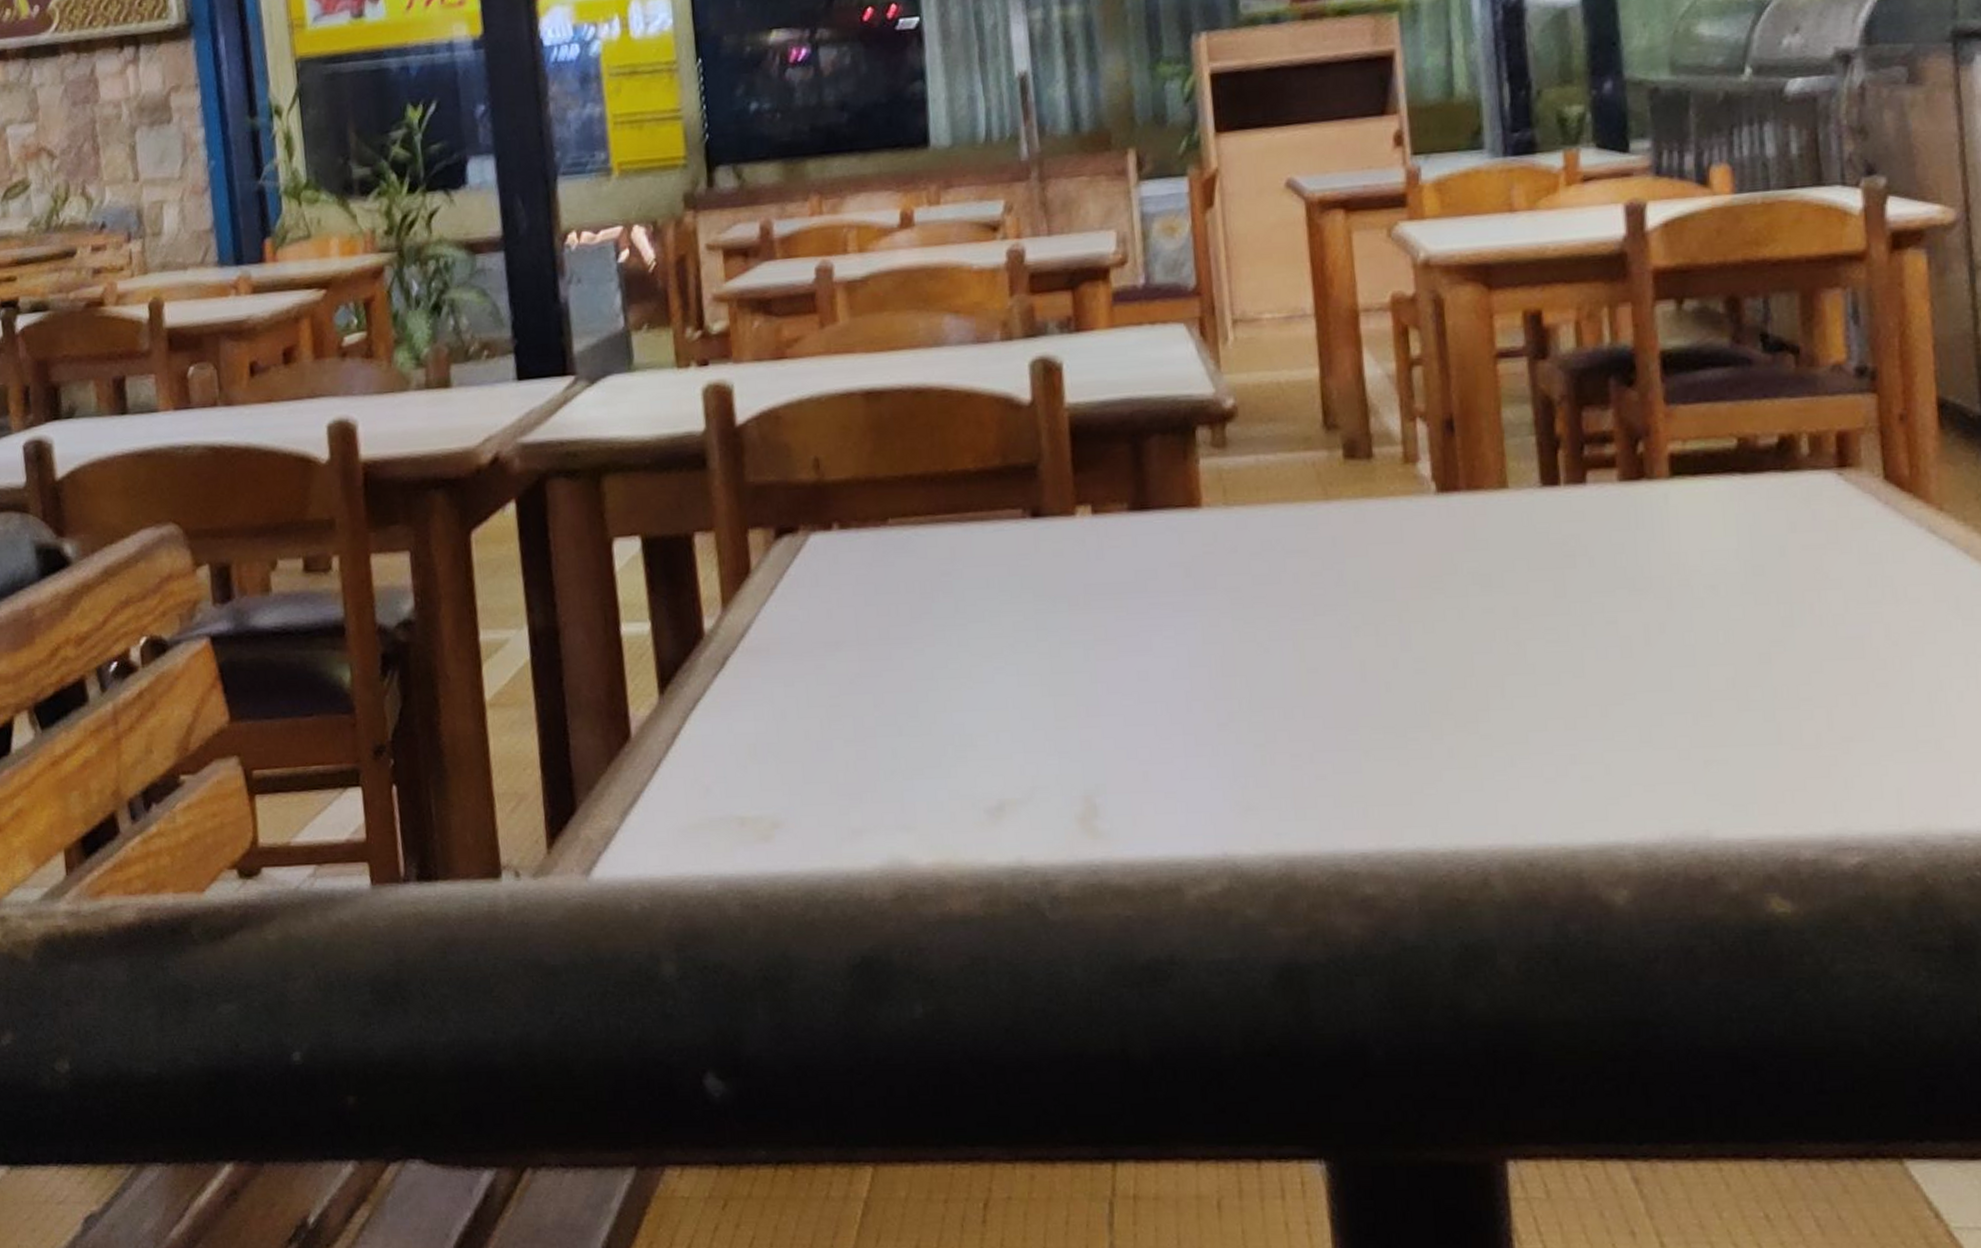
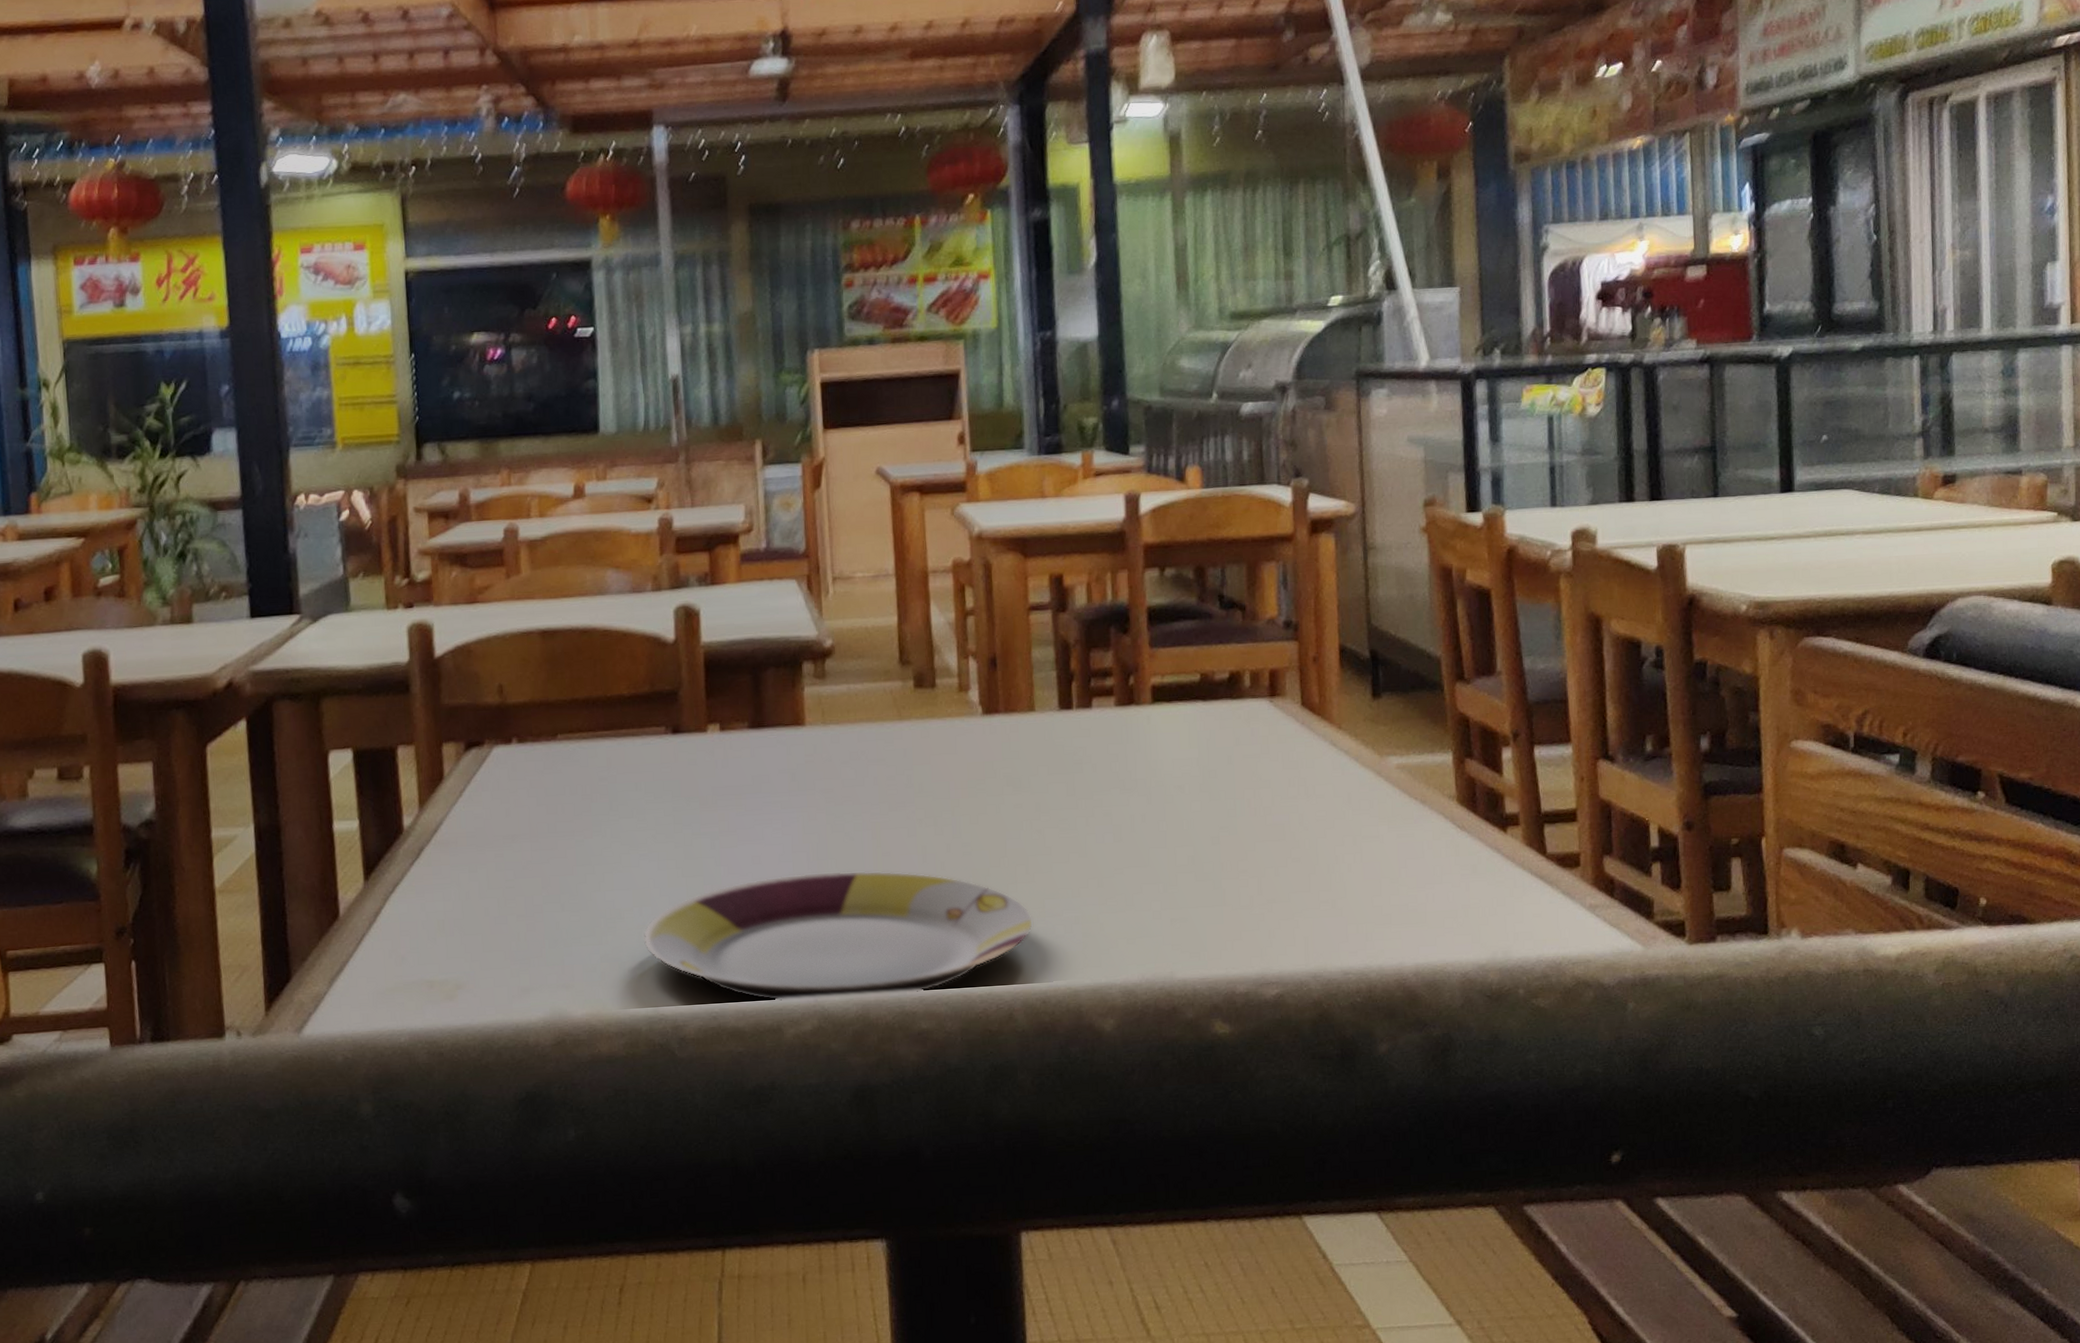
plate: none [1001,691,1512,853] -> present [643,870,1032,1001]

